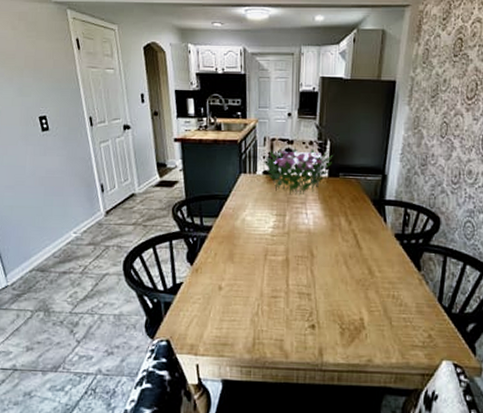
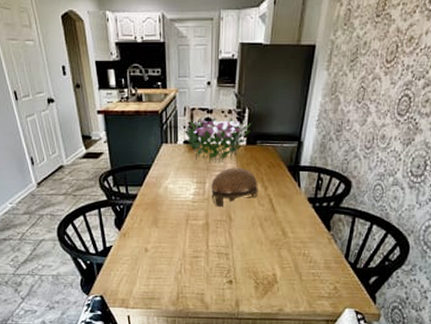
decorative bowl: none [292,200,342,241] -> present [211,167,258,207]

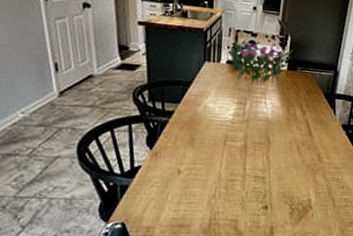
decorative bowl: present [211,167,258,207] -> none [251,91,297,129]

